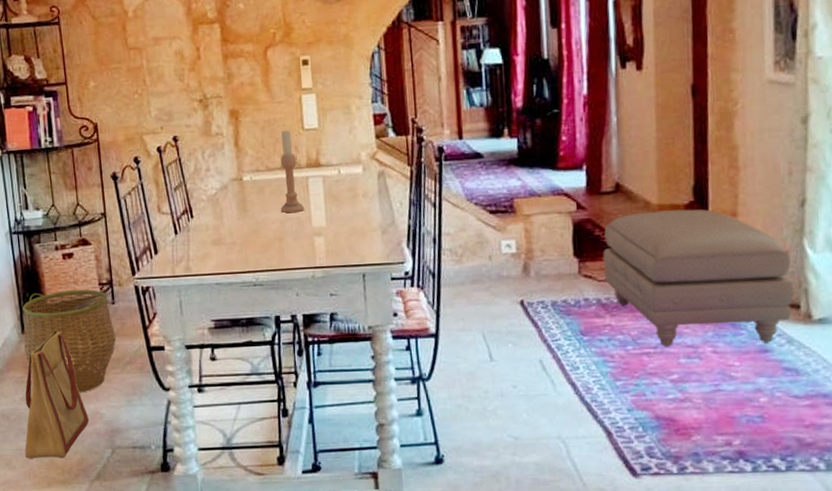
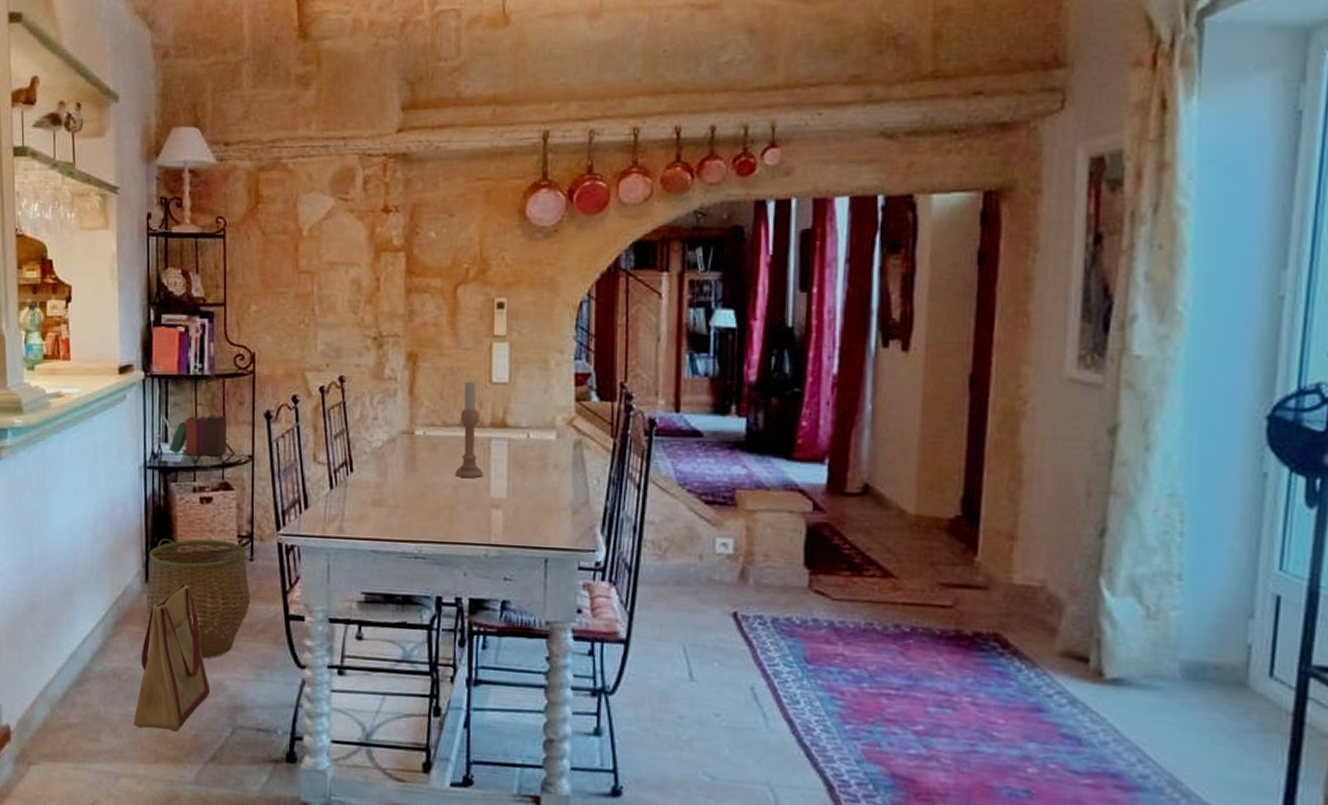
books: none [29,179,81,219] -> present [168,414,227,457]
ottoman: present [603,209,795,347] -> none [840,522,1084,701]

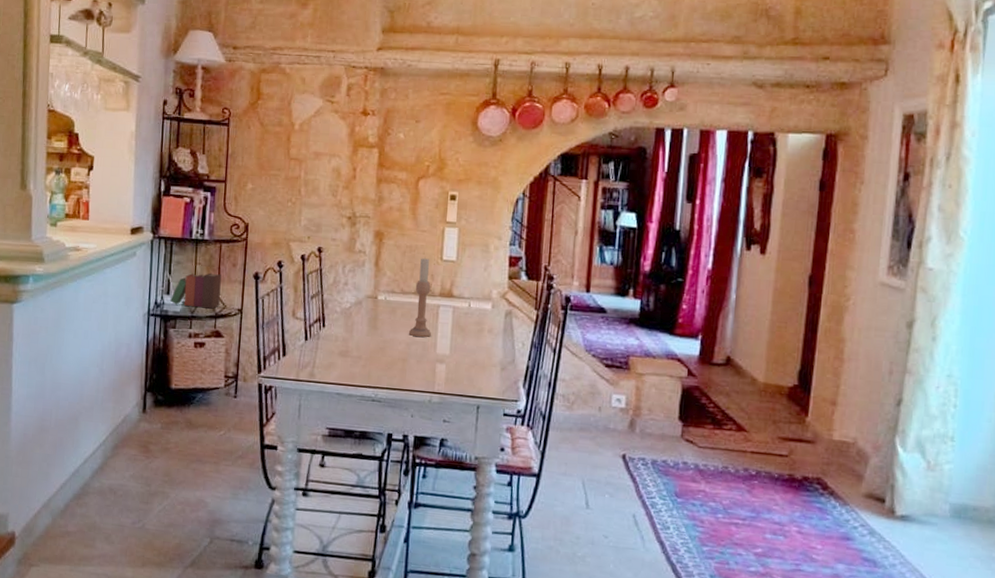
shopping bag: present [134,584,211,731] -> none [125,415,194,540]
basket: present [145,538,251,659] -> none [142,375,233,479]

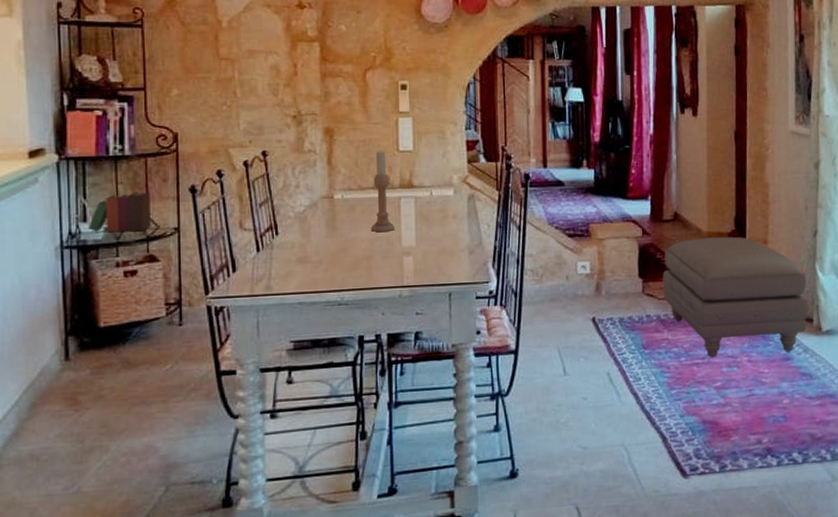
ottoman: none [704,388,882,532] -> present [663,236,809,358]

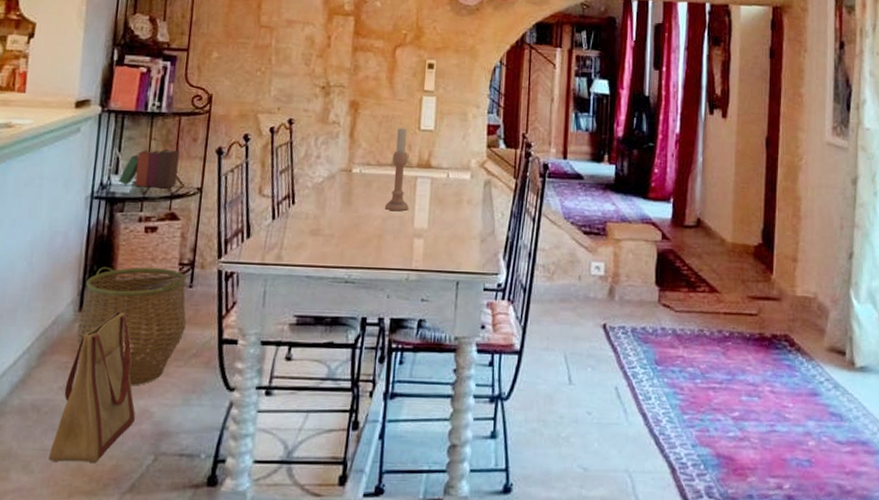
shopping bag: none [56,356,141,505] -> present [48,311,136,462]
basket: none [65,309,181,426] -> present [76,266,187,386]
ottoman: present [663,236,809,358] -> none [680,249,842,387]

